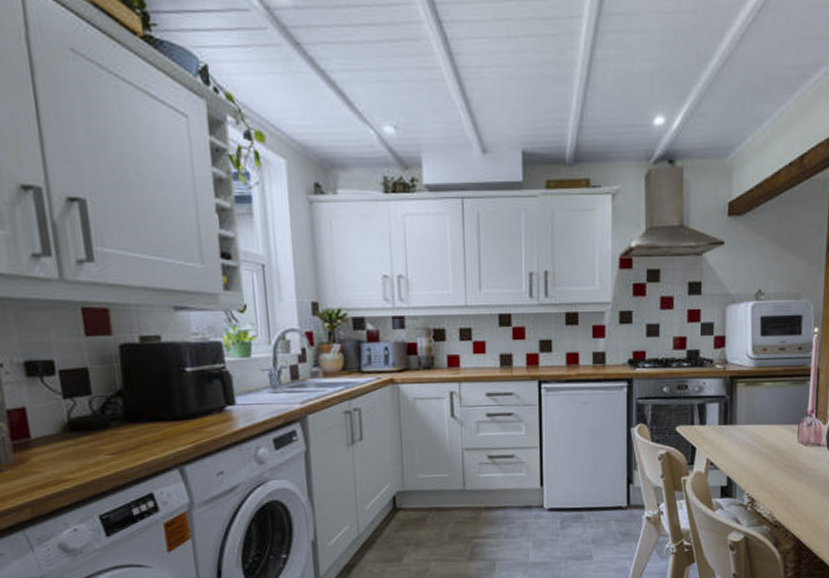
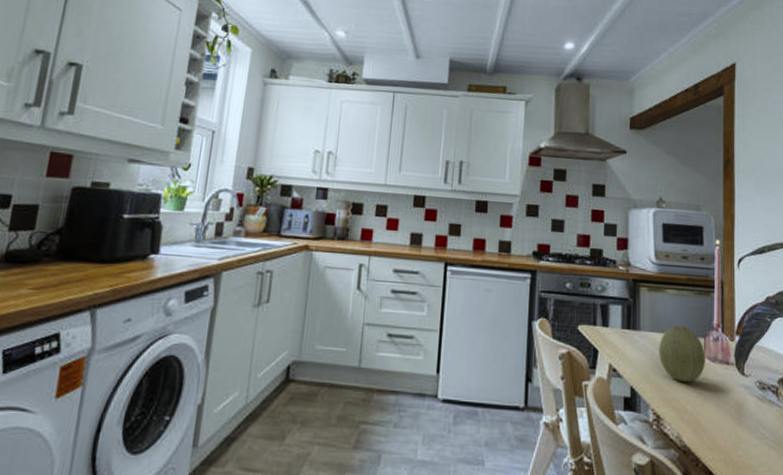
fruit: none [754,415,799,467] -> present [659,325,705,383]

